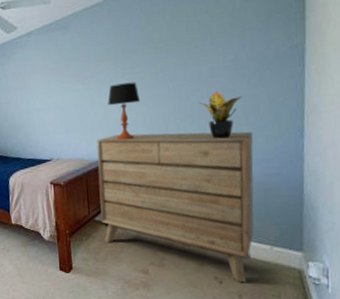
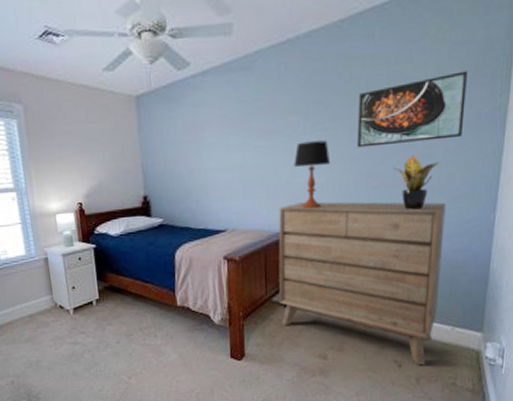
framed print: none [162,17,263,87] -> present [356,71,467,148]

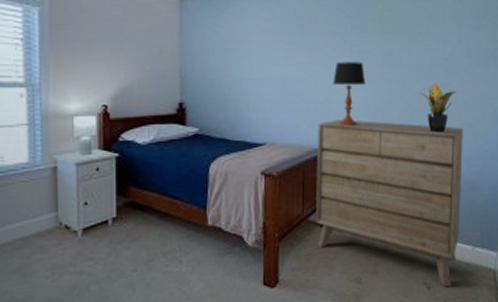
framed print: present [356,71,467,148] -> none [388,15,475,72]

